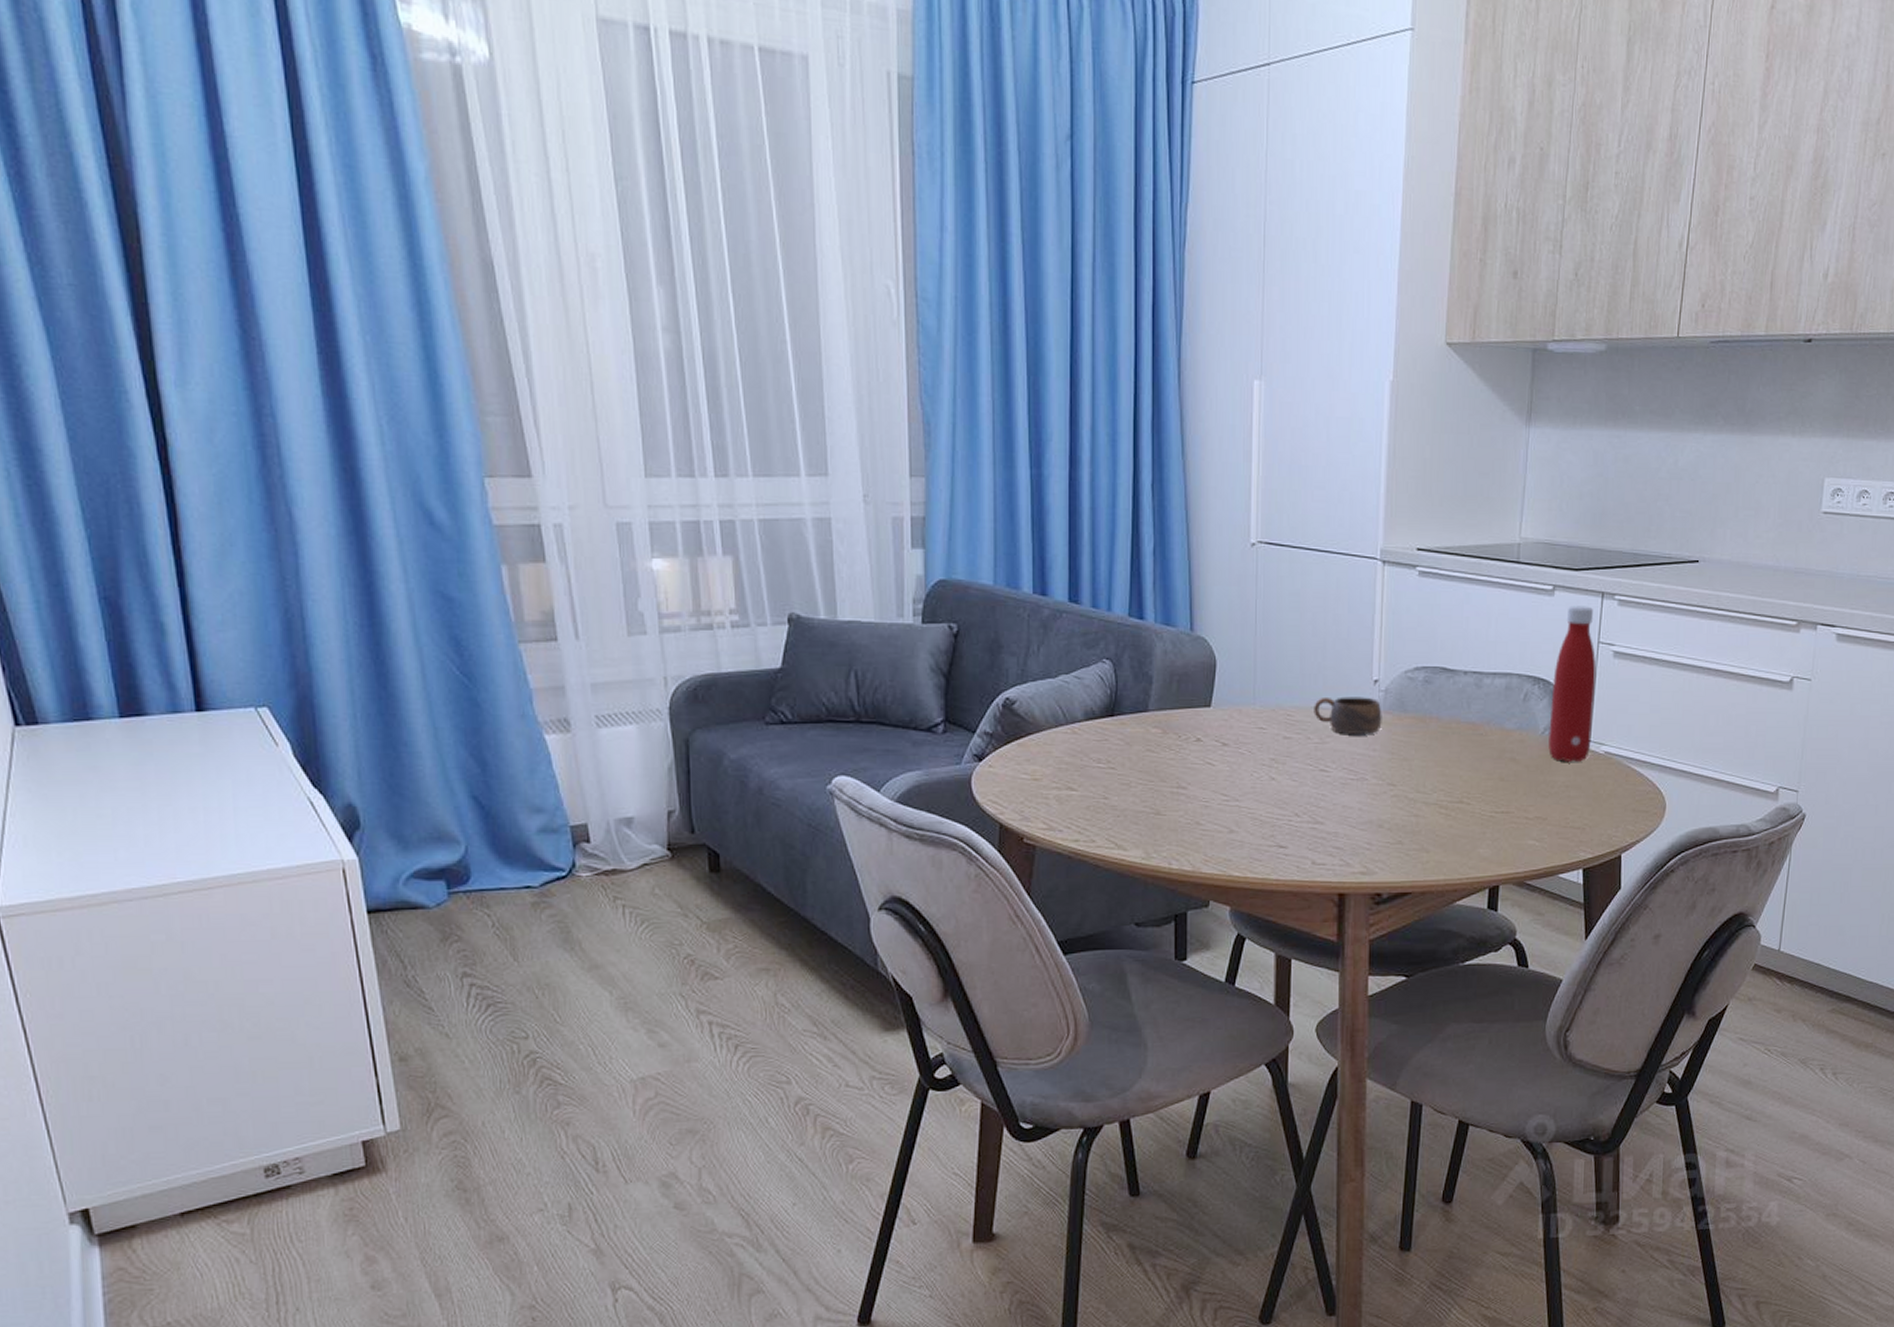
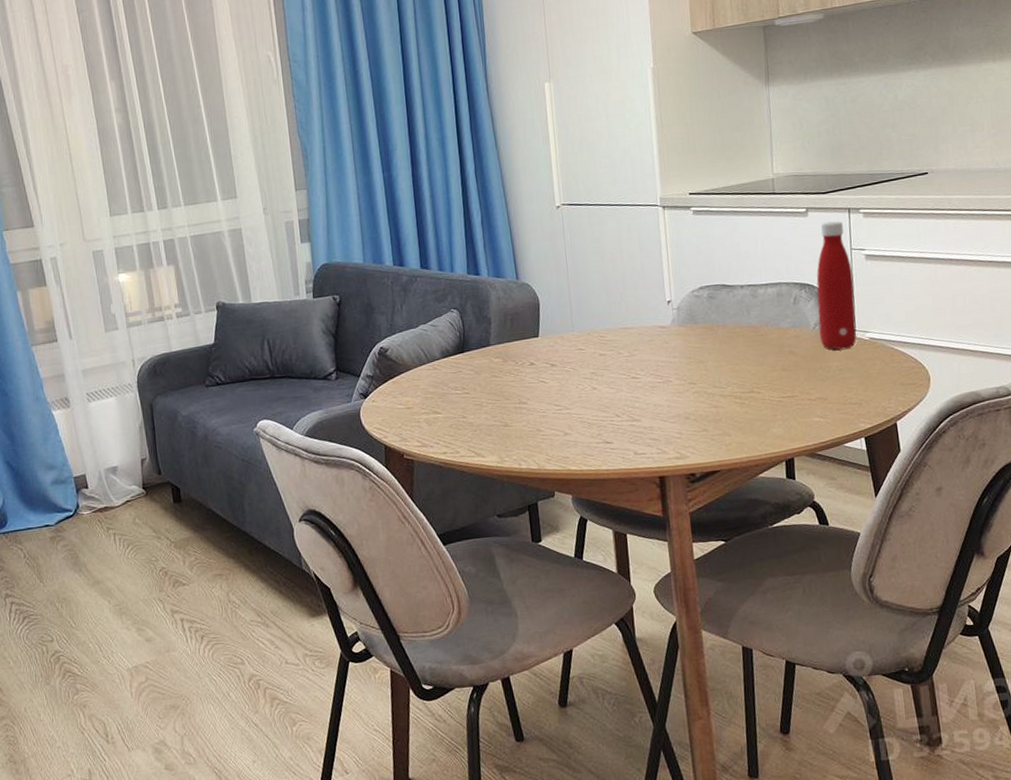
cup: present [1314,697,1382,734] -> none [621,315,678,347]

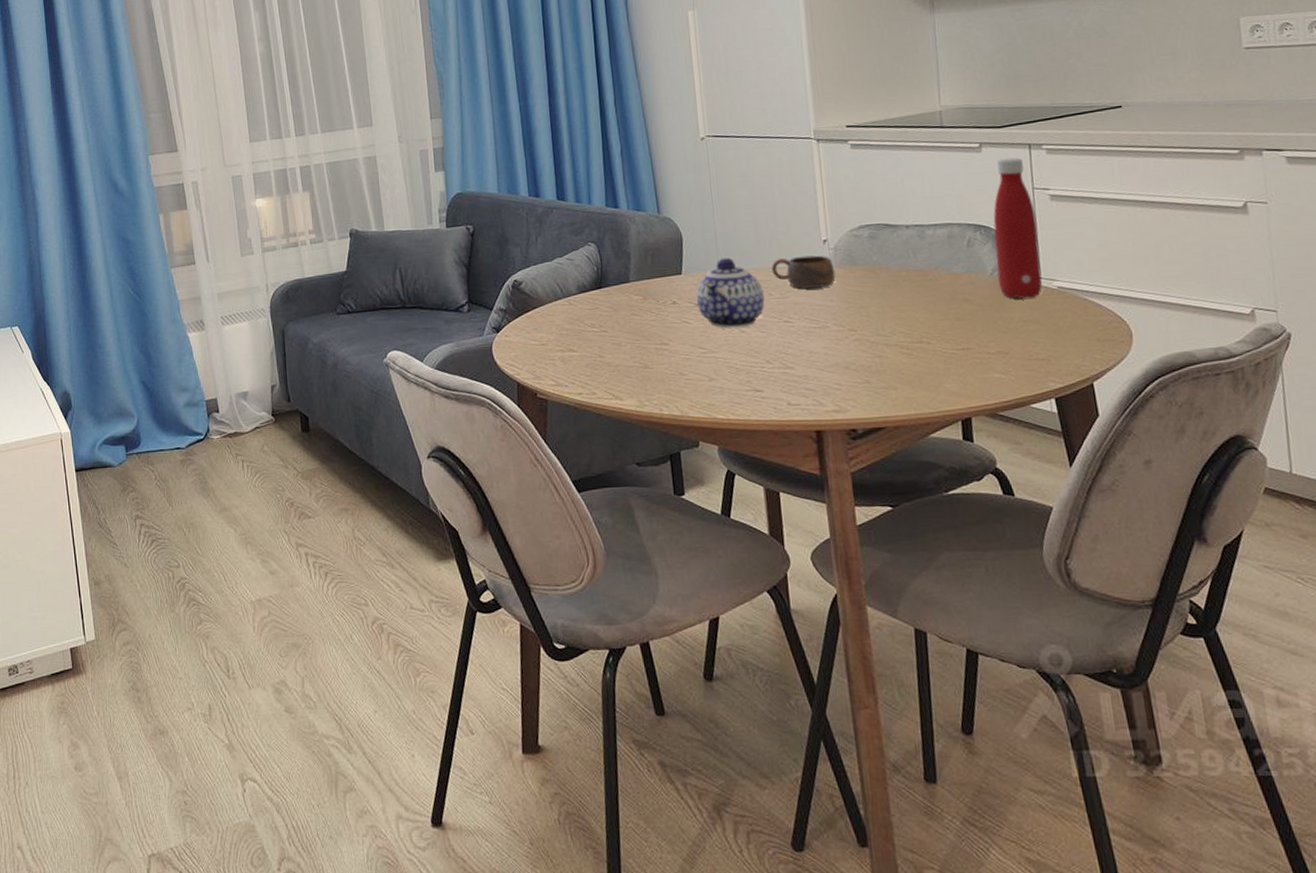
teapot: none [552,319,615,386] -> present [696,257,765,328]
cup: none [621,315,678,347] -> present [771,255,836,289]

